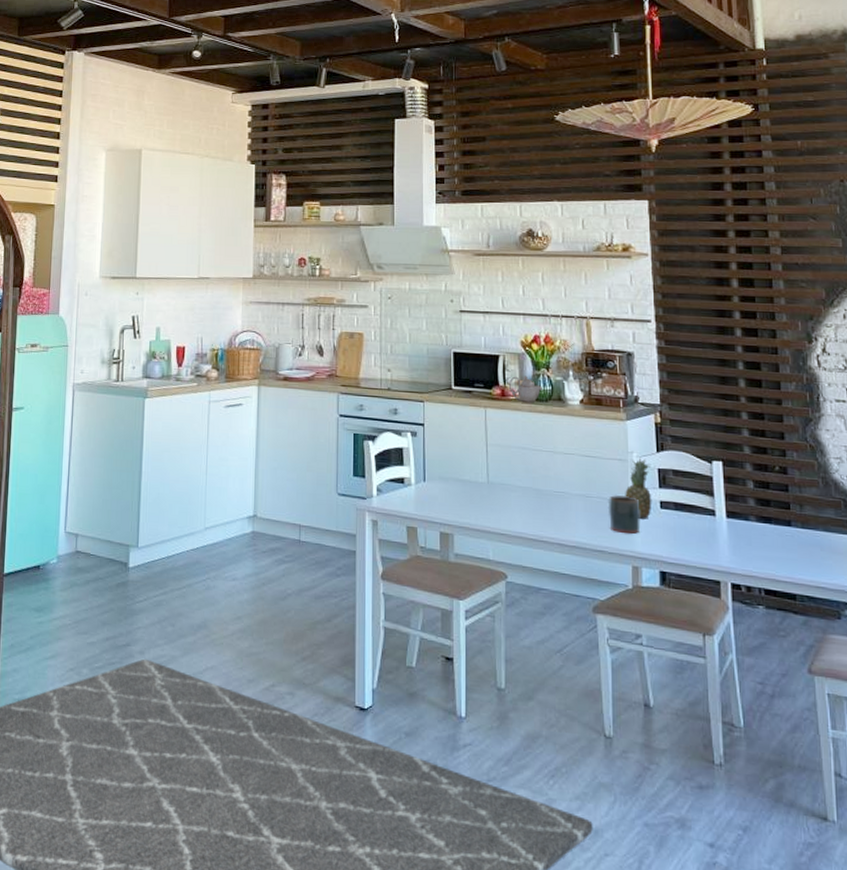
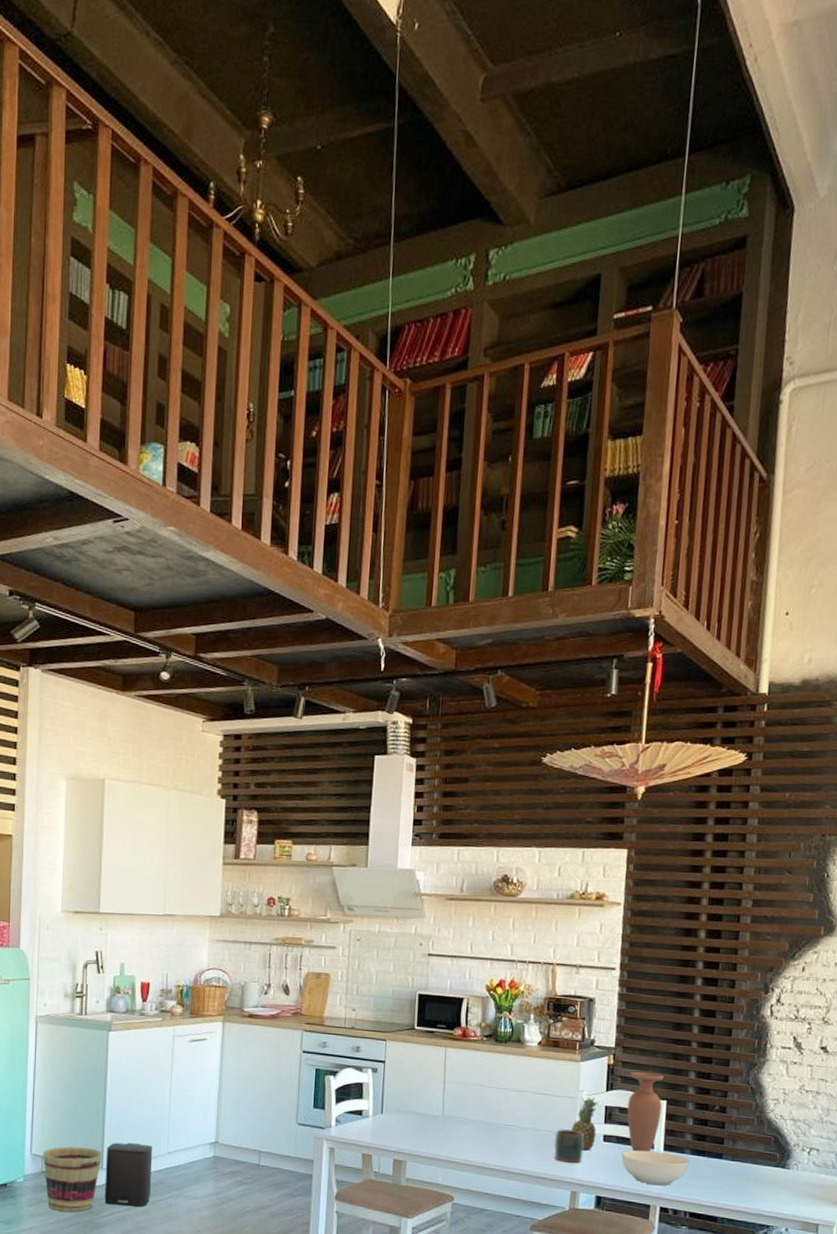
basket: none [77,523,138,597] -> present [43,1146,102,1212]
pedal bin: none [140,517,190,590] -> present [104,1142,153,1207]
teapot: present [508,375,544,403] -> none [470,1018,504,1044]
vase: none [679,429,718,520] -> present [627,1071,664,1152]
bowl: none [682,517,756,559] -> present [621,1150,689,1186]

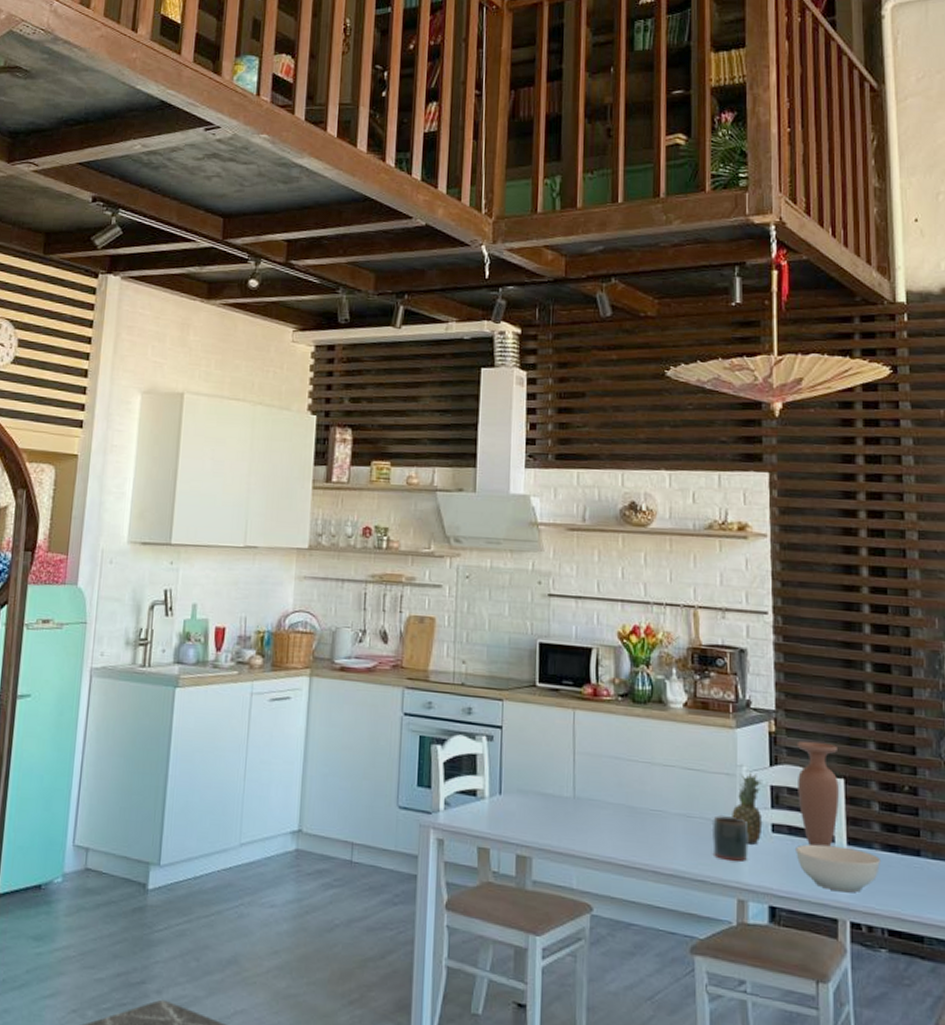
basket: present [43,1146,102,1212] -> none [87,835,161,925]
pedal bin: present [104,1142,153,1207] -> none [160,830,223,918]

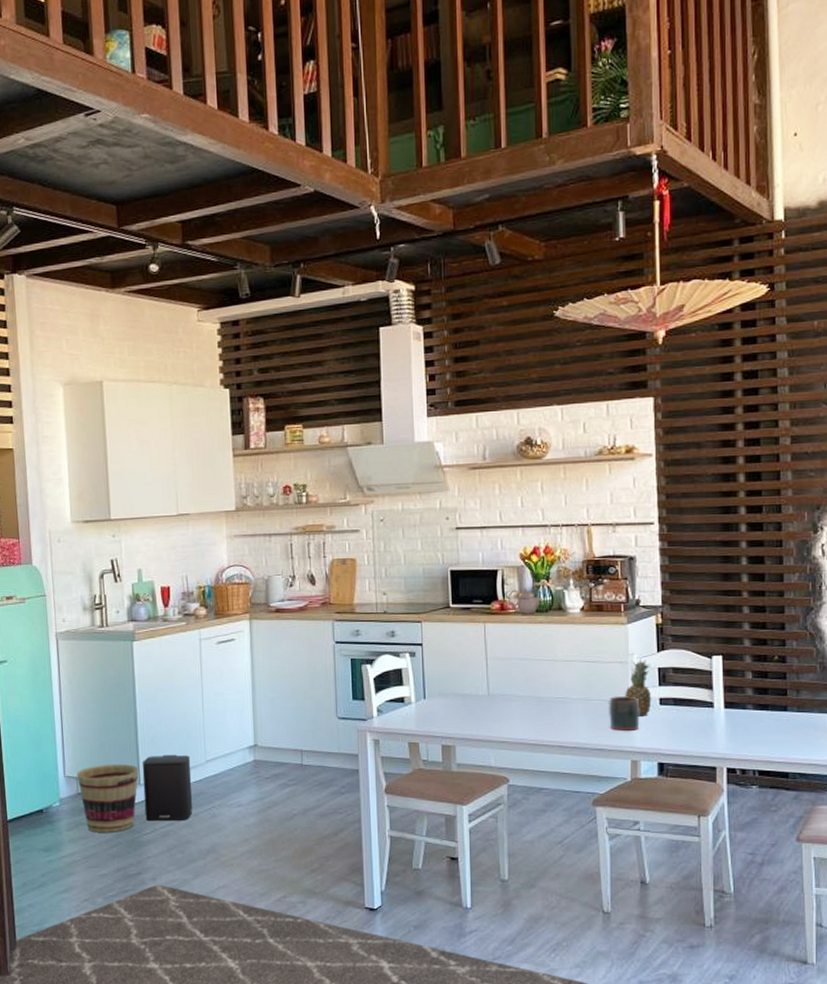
basket: none [87,835,161,925] -> present [77,764,139,833]
pedal bin: none [160,830,223,918] -> present [142,754,192,820]
teapot: none [601,672,642,706] -> present [507,588,543,615]
vase: present [796,740,839,847] -> none [680,627,717,713]
bowl: present [796,844,880,893] -> none [680,710,752,746]

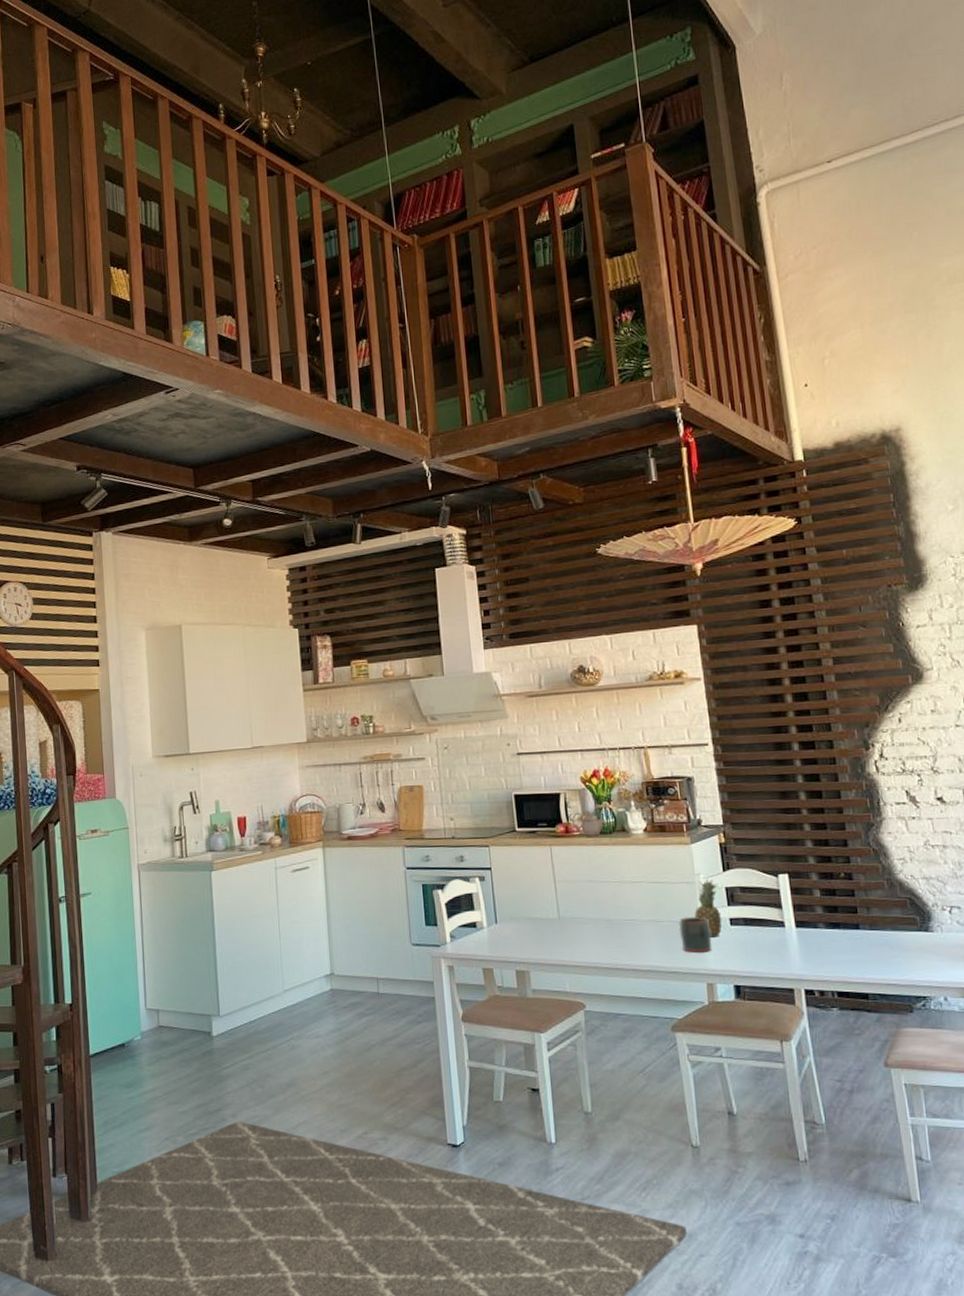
basket: present [77,764,139,833] -> none [158,995,218,1067]
pedal bin: present [142,754,192,820] -> none [221,984,272,1054]

